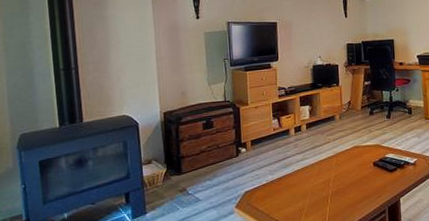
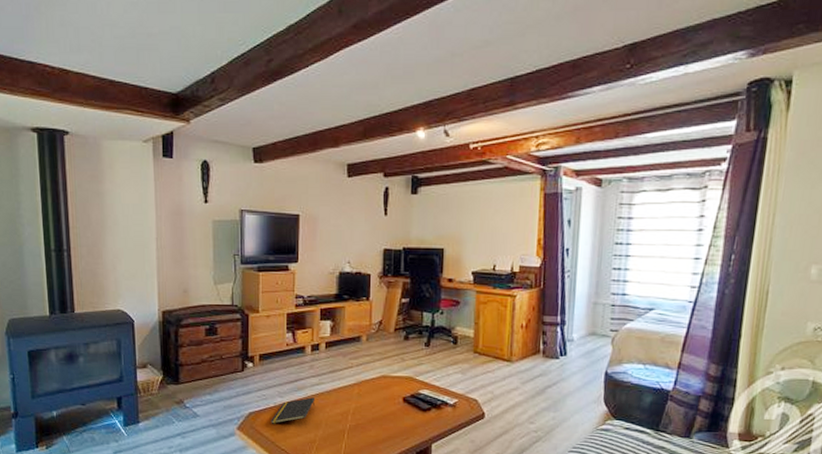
notepad: none [264,171,301,199] -> present [271,397,314,424]

